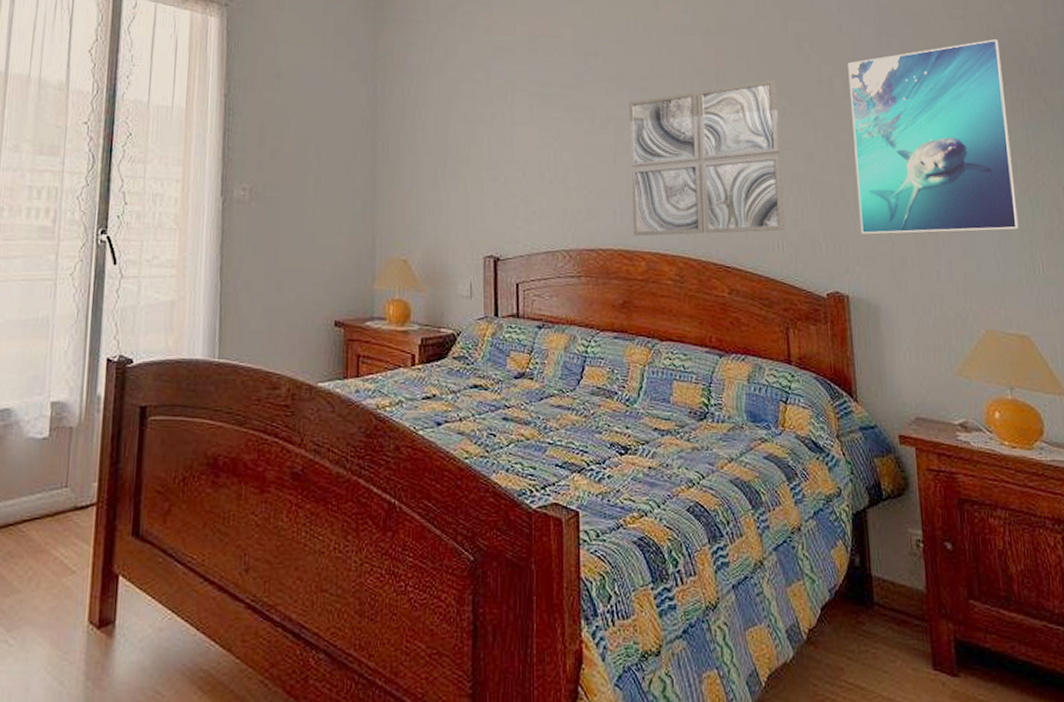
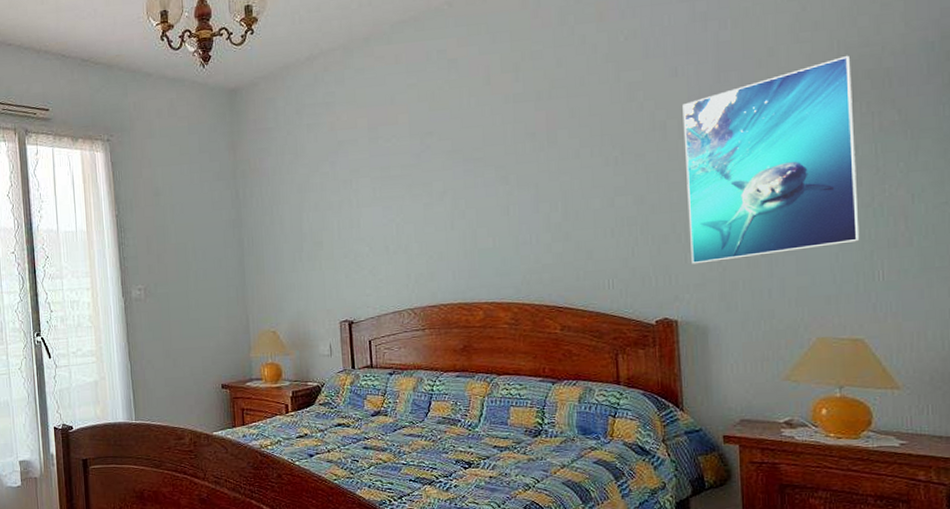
wall art: present [630,79,786,237] -> none [465,132,616,290]

